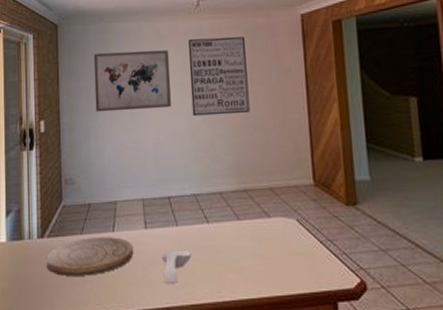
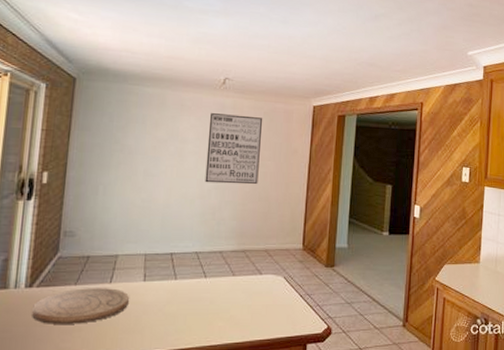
wall art: present [93,50,171,112] -> none [107,112,191,173]
spoon rest: present [161,249,192,283] -> none [156,300,186,330]

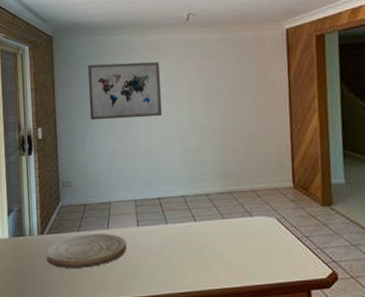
wall art: none [107,112,191,173] -> present [87,62,162,120]
wall art: present [205,113,263,185] -> none [178,50,236,125]

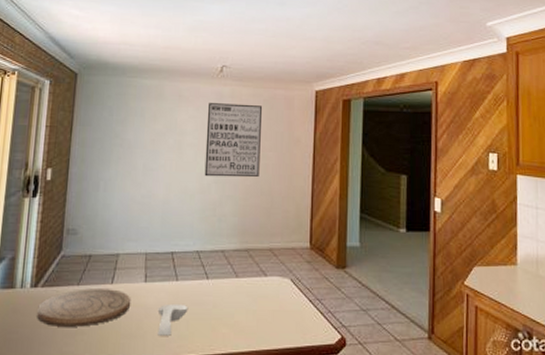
wall art: present [87,62,162,120] -> none [107,106,189,167]
spoon rest: none [152,245,180,274] -> present [157,303,189,336]
wall art: none [178,50,236,125] -> present [204,103,263,178]

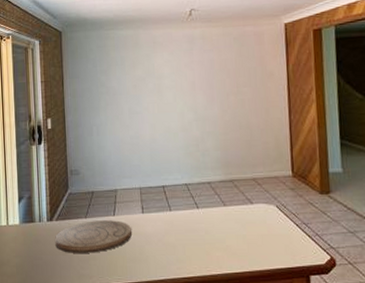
spoon rest: present [157,303,189,336] -> none [156,231,183,259]
wall art: present [204,103,263,178] -> none [181,44,237,116]

